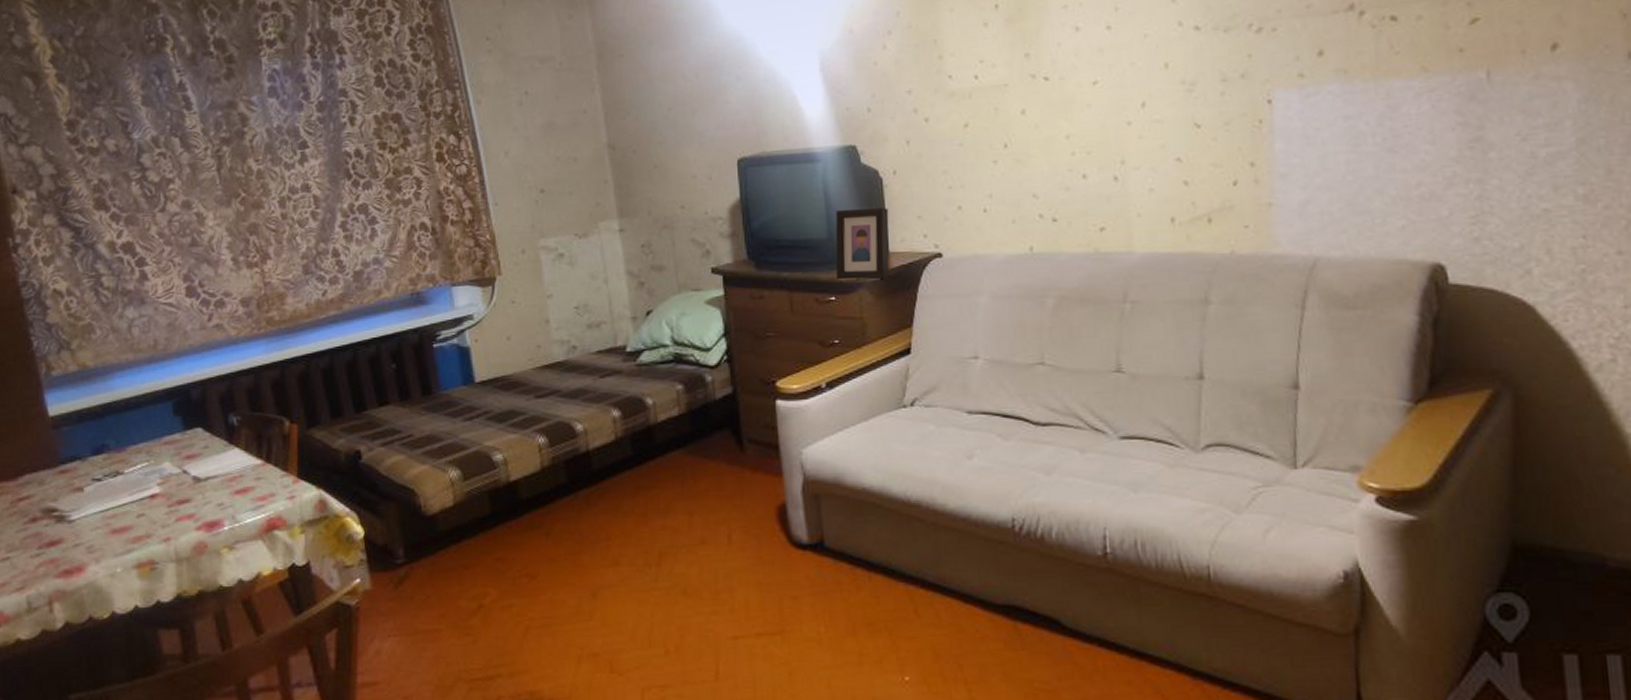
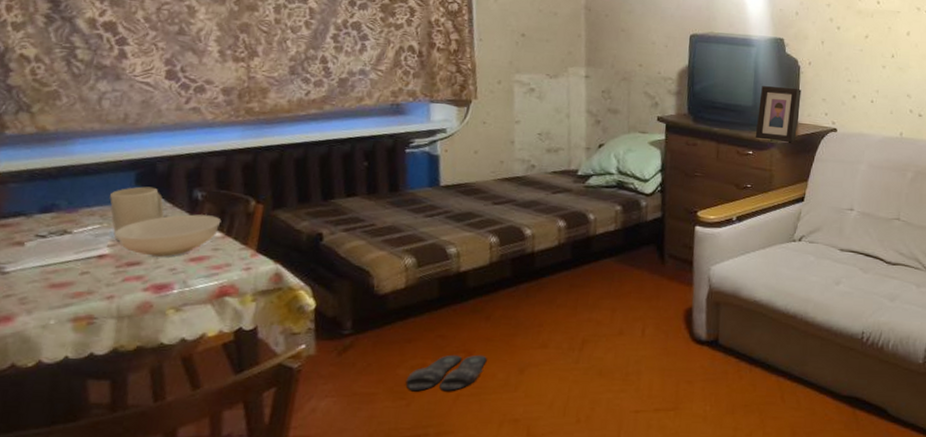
mug: none [153,416,204,477] -> present [109,186,164,240]
bowl: none [161,441,259,492] -> present [114,214,222,257]
slippers: none [469,578,553,626] -> present [406,354,487,392]

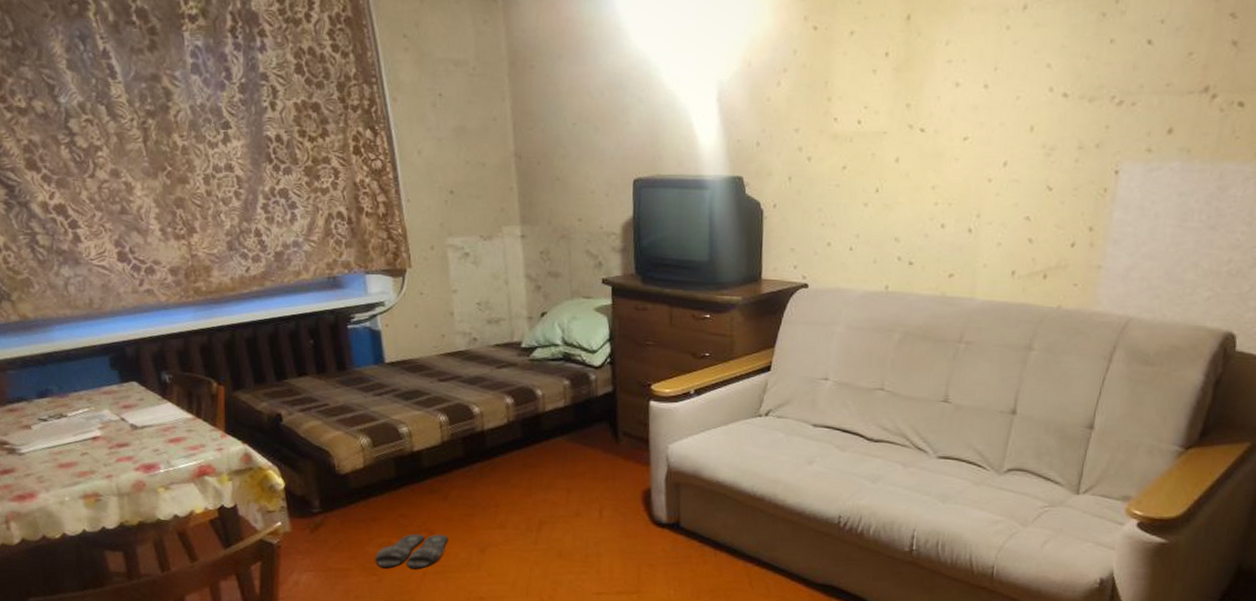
mug: present [109,186,164,240] -> none [92,370,140,423]
bowl: present [114,214,222,257] -> none [101,397,190,438]
picture frame: present [755,86,802,143] -> none [712,236,766,304]

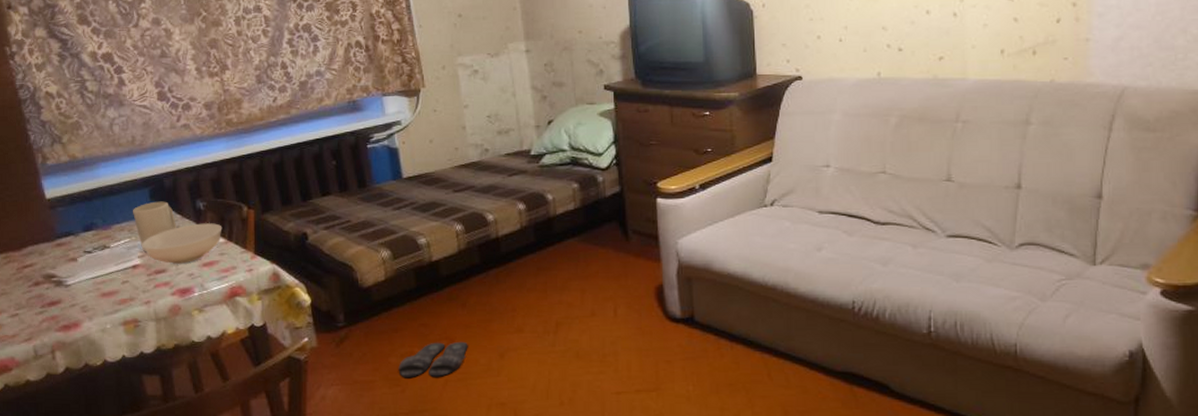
mug: none [92,370,140,423] -> present [133,201,176,251]
bowl: none [101,397,190,438] -> present [141,223,222,264]

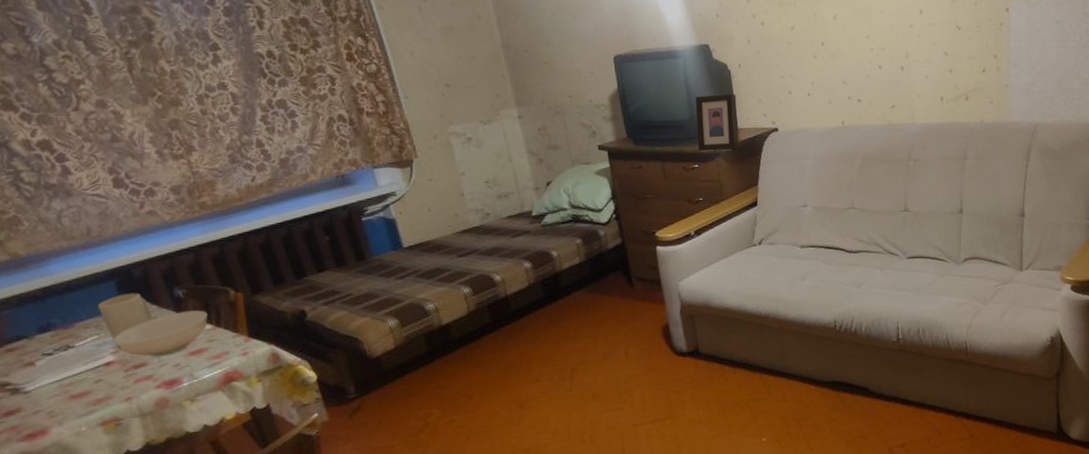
slippers: present [398,341,468,379] -> none [417,397,487,439]
picture frame: none [710,35,758,98] -> present [695,93,739,152]

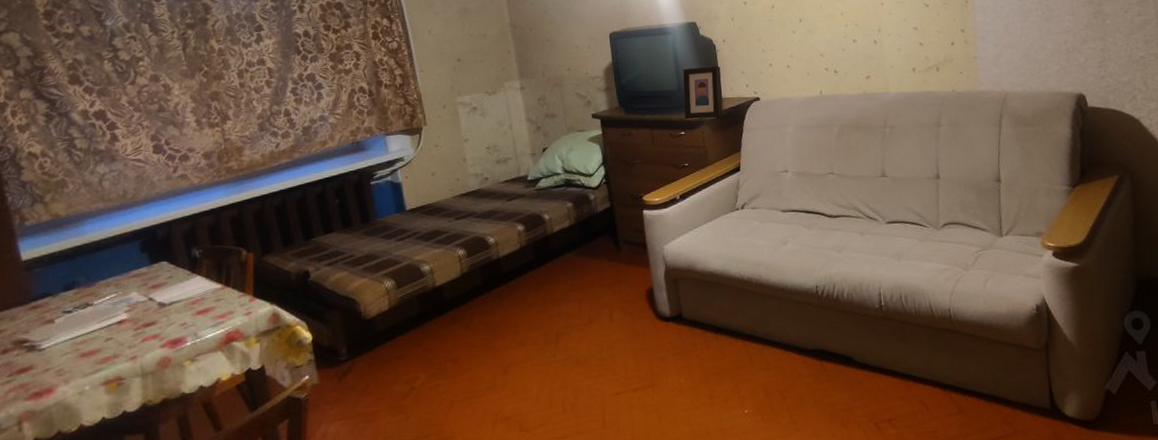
mug: present [98,293,153,347] -> none [121,252,169,305]
bowl: present [113,310,208,356] -> none [129,270,219,315]

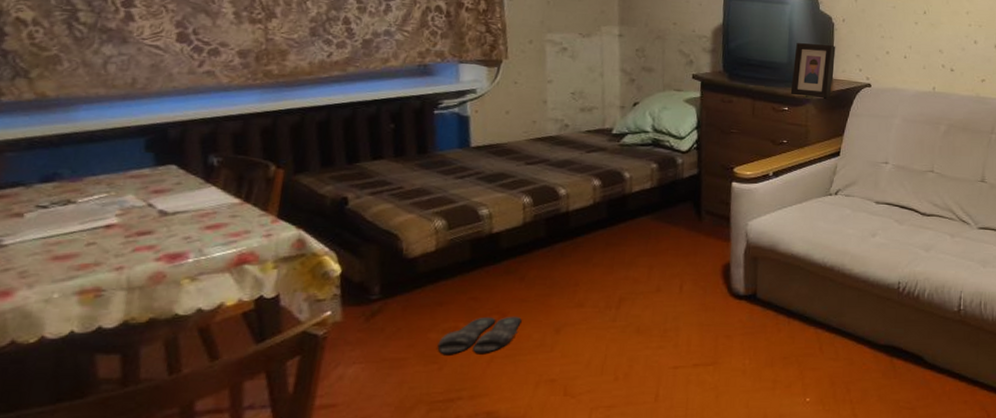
slippers: none [403,361,472,405] -> present [437,316,522,355]

